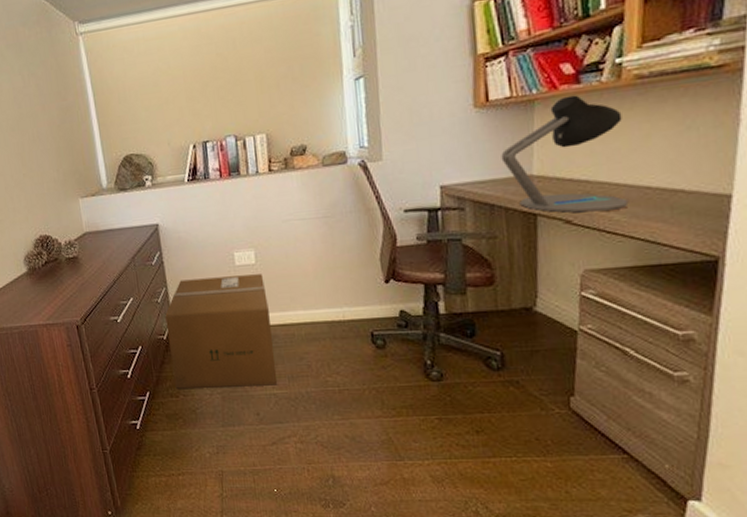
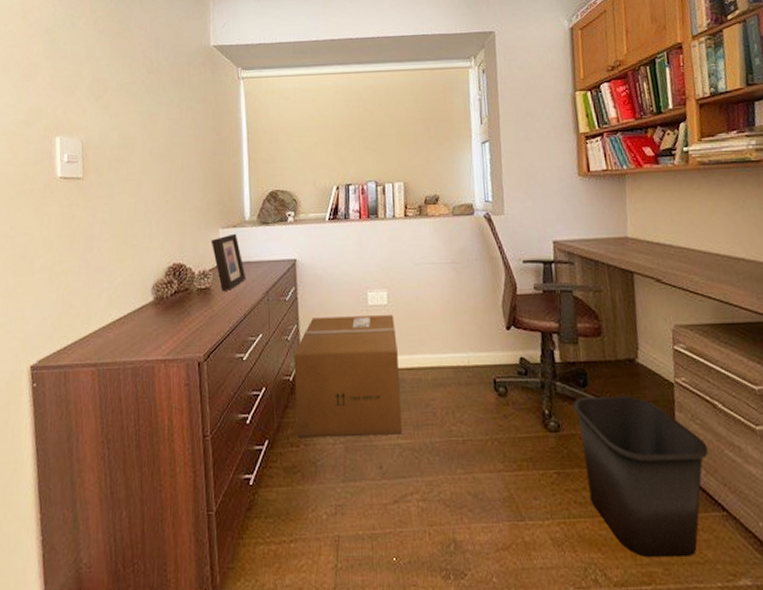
picture frame: none [72,202,111,259] -> present [210,233,246,291]
waste bin: none [459,344,613,494] -> present [574,395,709,557]
desk lamp: present [501,95,629,213] -> none [601,173,704,274]

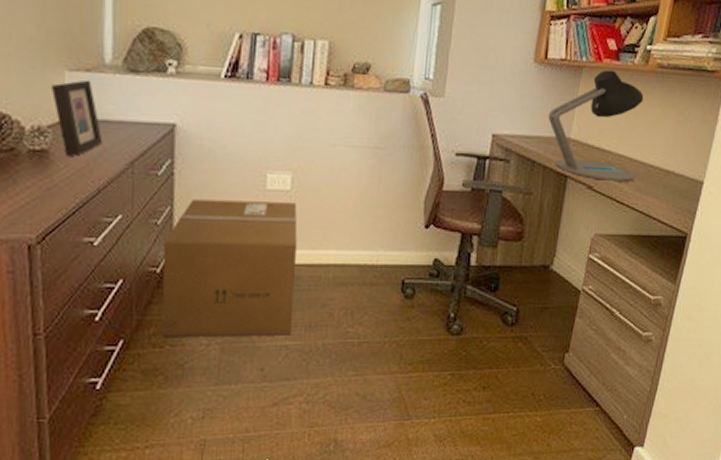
waste bin: present [574,395,709,557] -> none [479,301,597,448]
desk lamp: none [601,173,704,274] -> present [548,69,644,183]

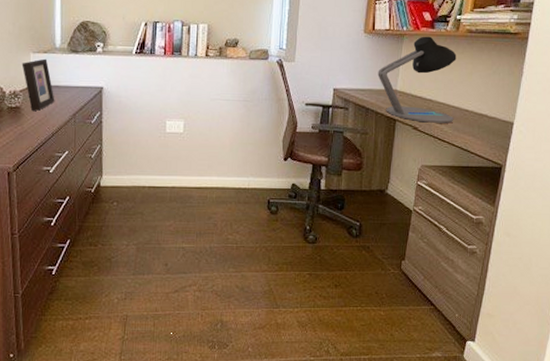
box: present [161,199,298,337] -> none [95,140,189,240]

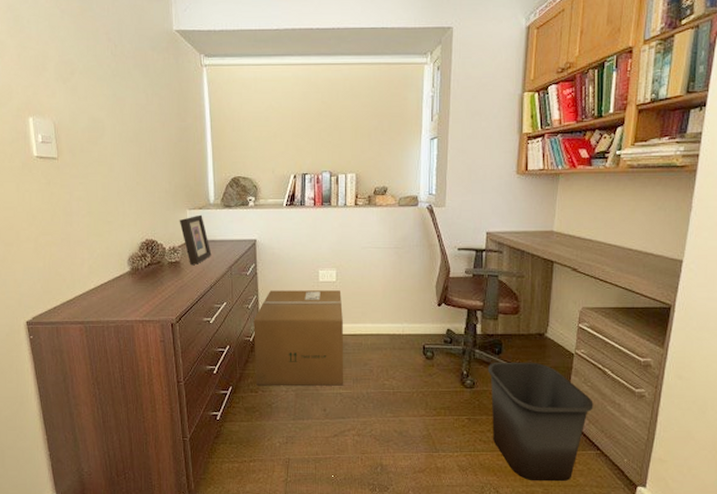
box: none [95,140,189,240] -> present [253,290,343,386]
waste bin: none [331,217,429,336] -> present [488,361,594,481]
desk lamp: present [377,36,457,124] -> none [532,174,617,265]

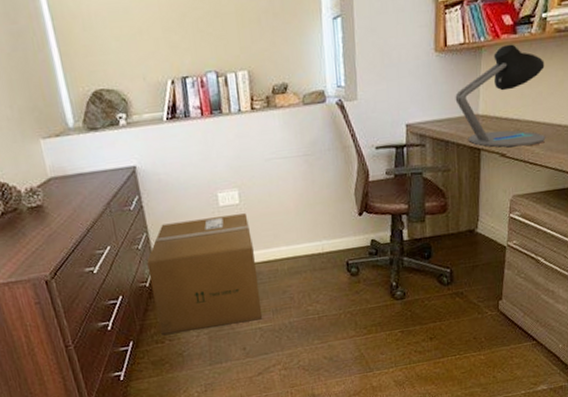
picture frame: present [179,214,212,264] -> none [32,143,82,207]
waste bin: present [488,361,594,481] -> none [419,261,528,383]
desk lamp: none [532,174,617,265] -> present [455,44,546,148]

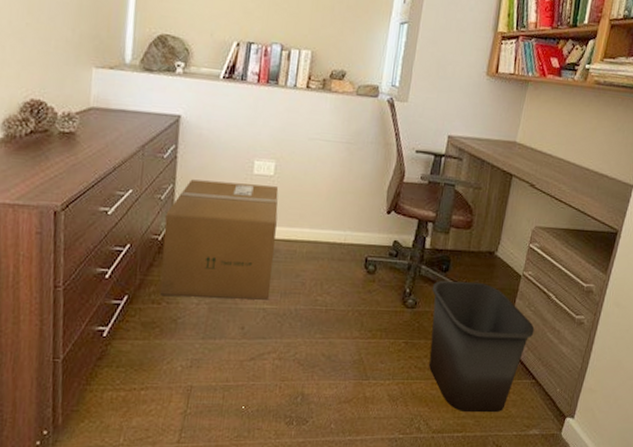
waste bin: none [419,261,528,383] -> present [429,280,535,412]
desk lamp: present [455,44,546,148] -> none [497,84,582,183]

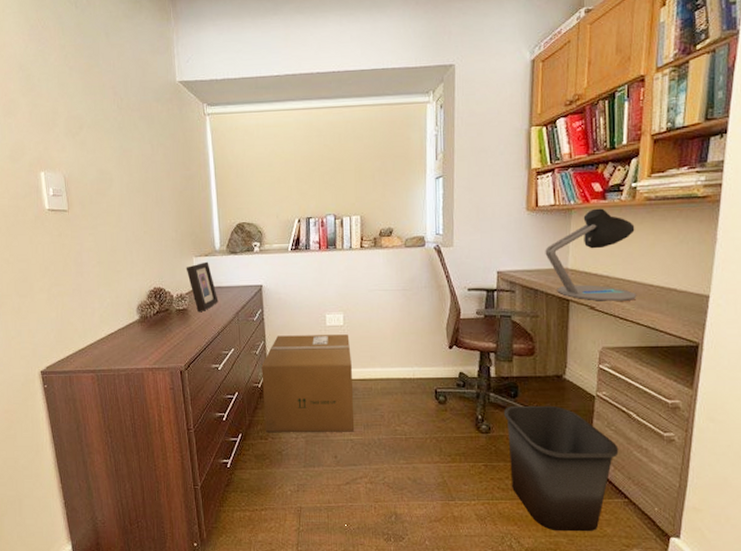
picture frame: none [80,75,120,139] -> present [186,261,219,311]
desk lamp: none [497,84,582,183] -> present [545,208,637,302]

